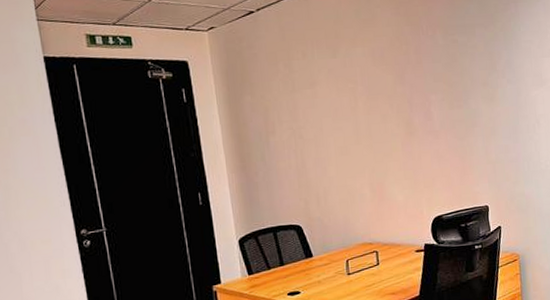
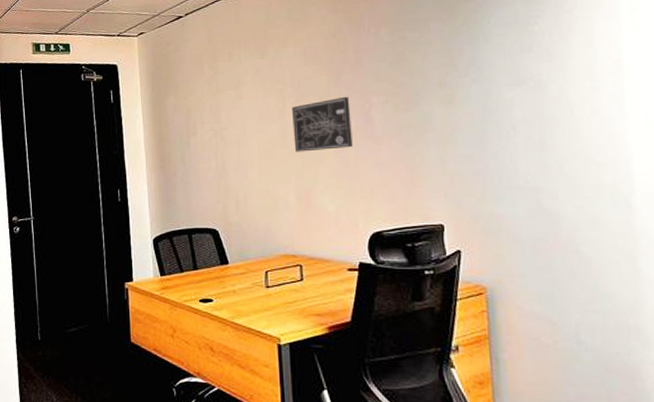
wall art: none [363,95,416,148] -> present [292,96,353,152]

